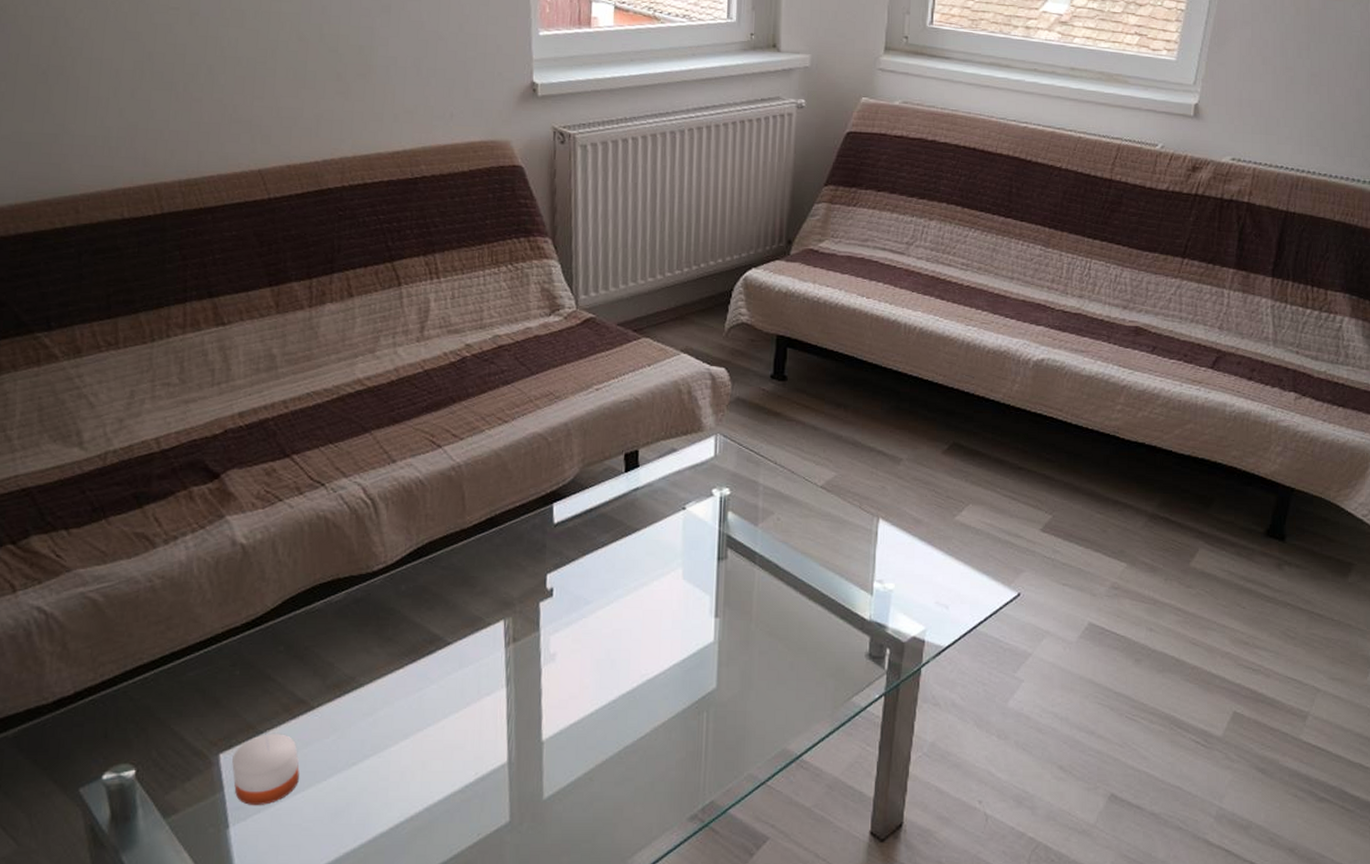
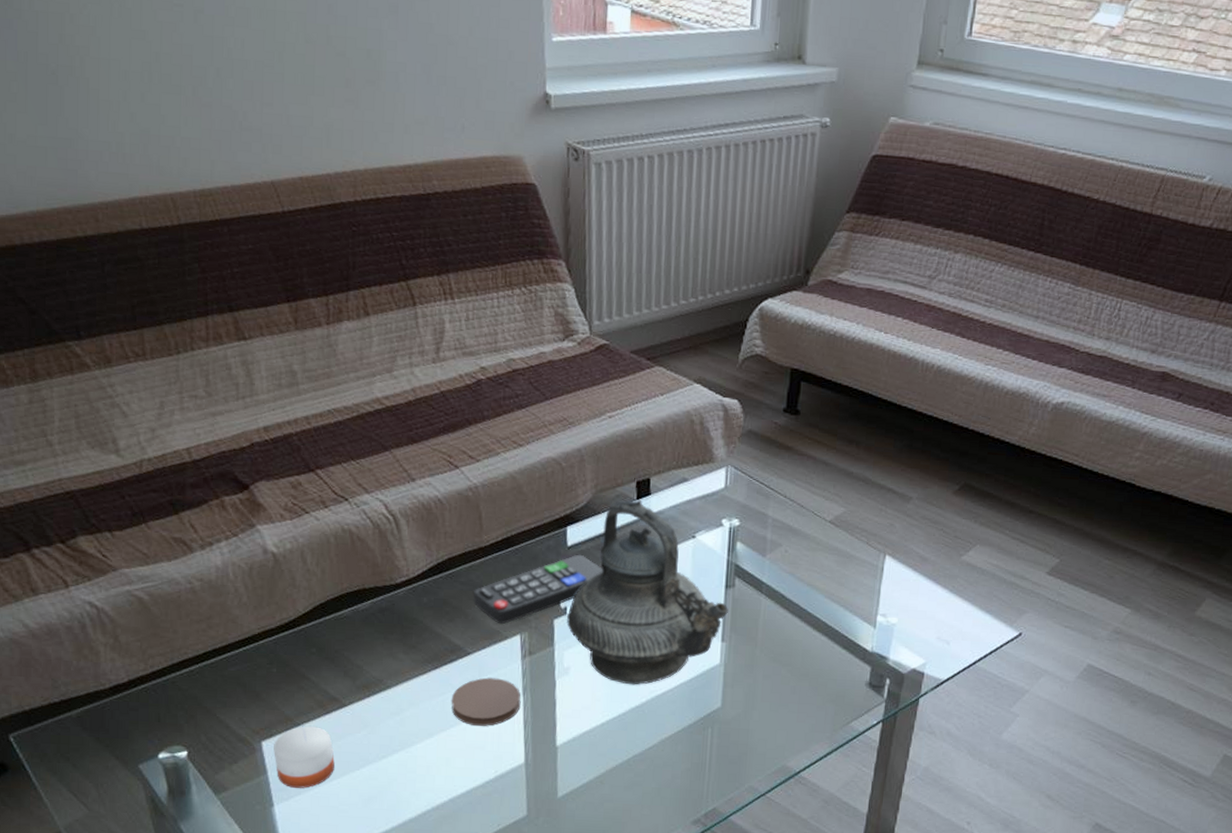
coaster: none [428,669,504,723] -> present [451,677,521,726]
remote control: none [455,532,591,610] -> present [473,554,603,625]
teapot: none [553,472,721,669] -> present [567,500,728,685]

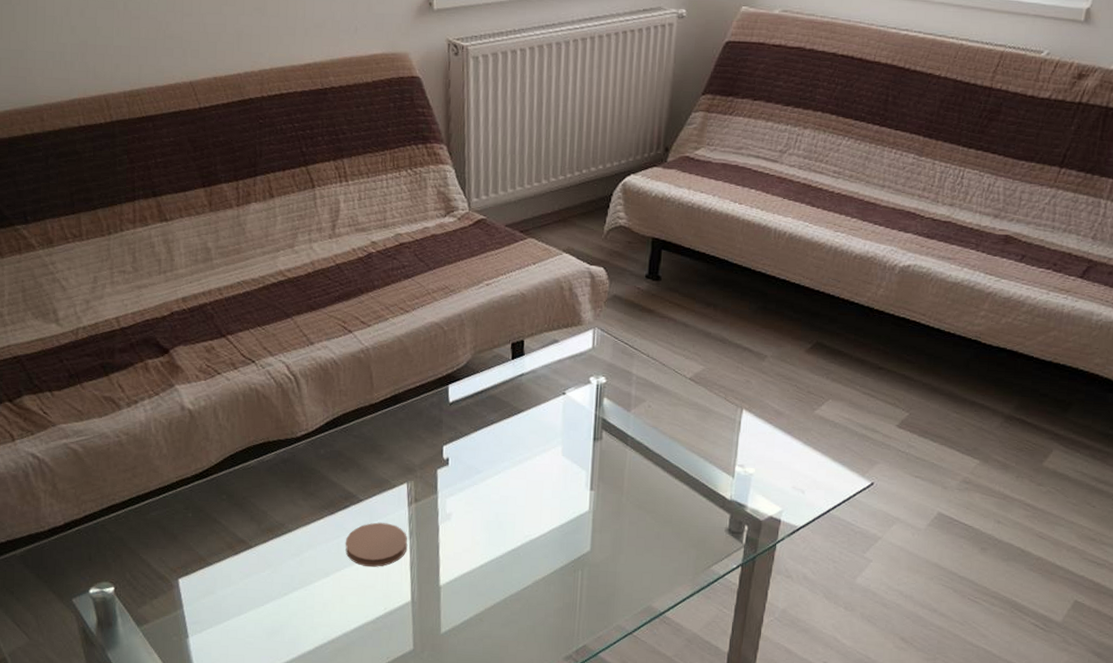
candle: present [273,725,335,788] -> none [189,564,242,622]
remote control: present [473,554,603,625] -> none [365,410,482,474]
teapot: present [567,500,728,685] -> none [449,360,596,530]

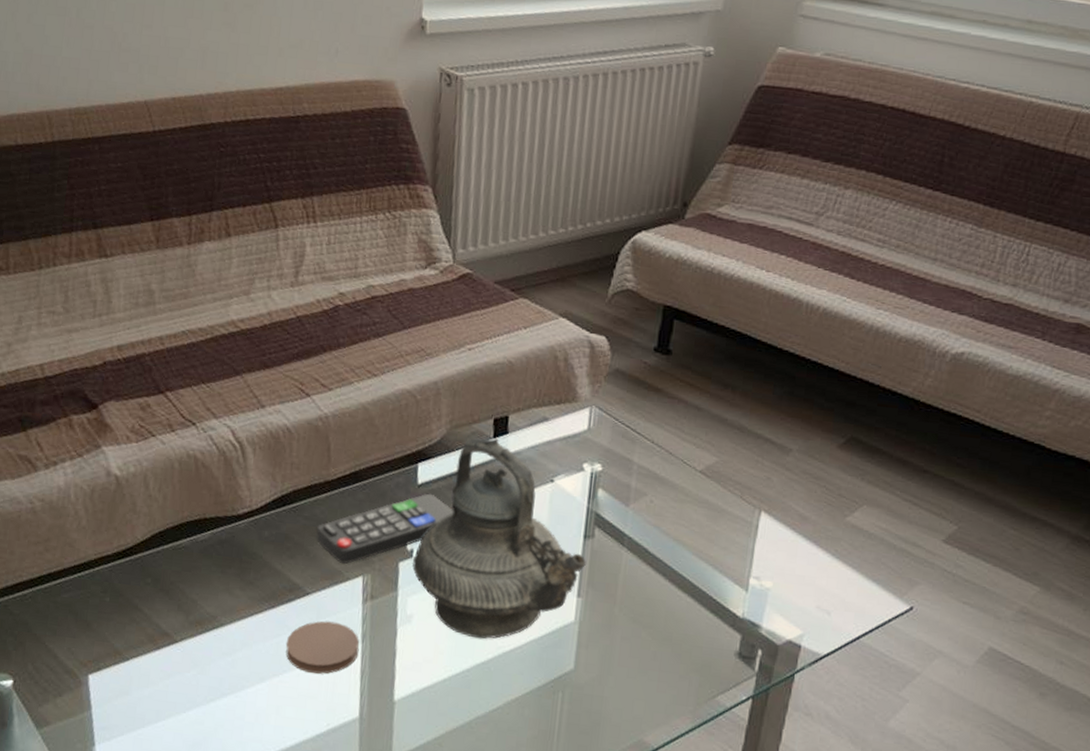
remote control: none [365,410,482,474] -> present [316,493,454,565]
teapot: none [449,360,596,530] -> present [412,438,586,639]

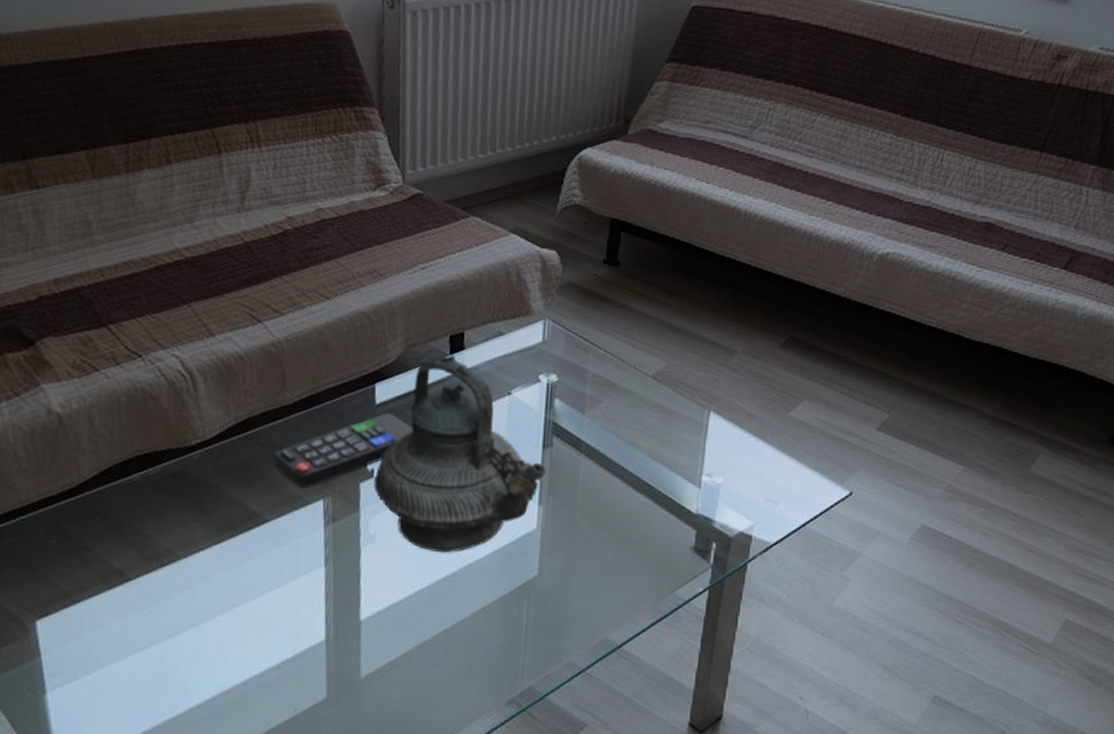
coaster: present [285,621,359,674] -> none [246,547,323,600]

